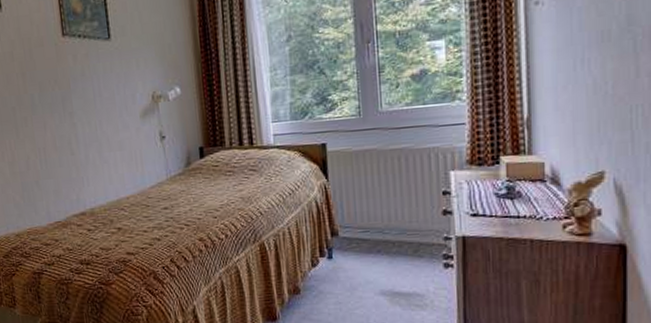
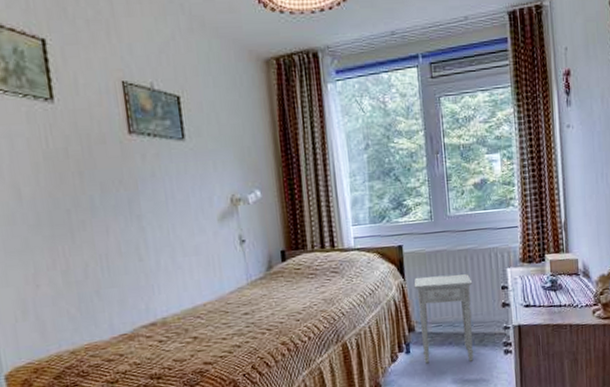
nightstand: none [338,176,407,273] -> present [414,274,474,364]

